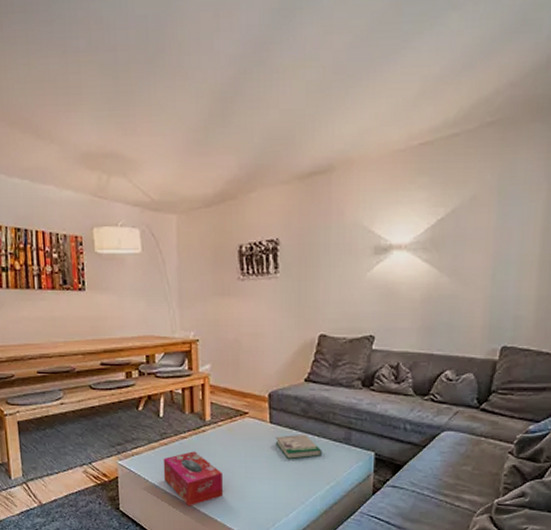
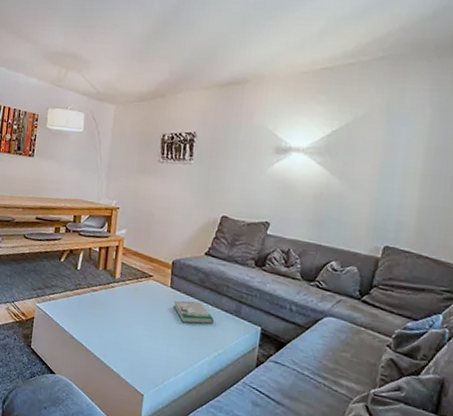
tissue box: present [163,451,223,507] -> none [72,303,123,354]

